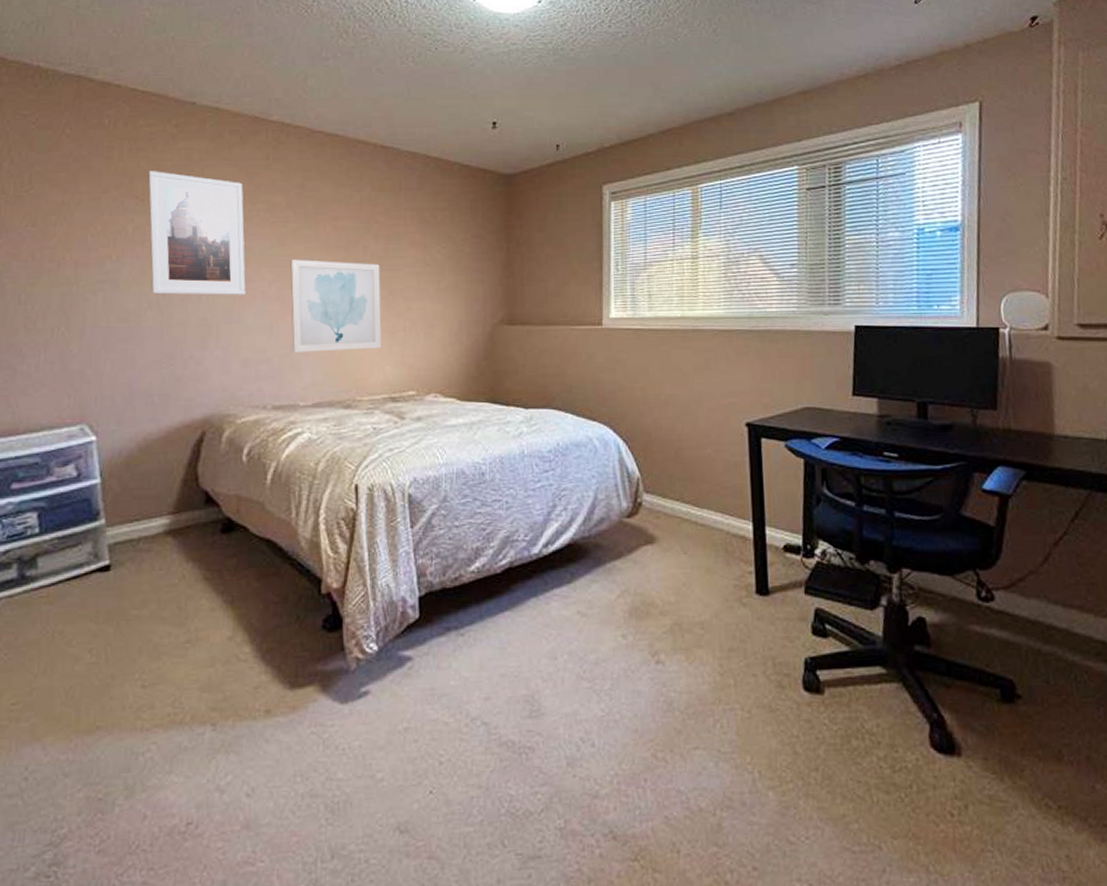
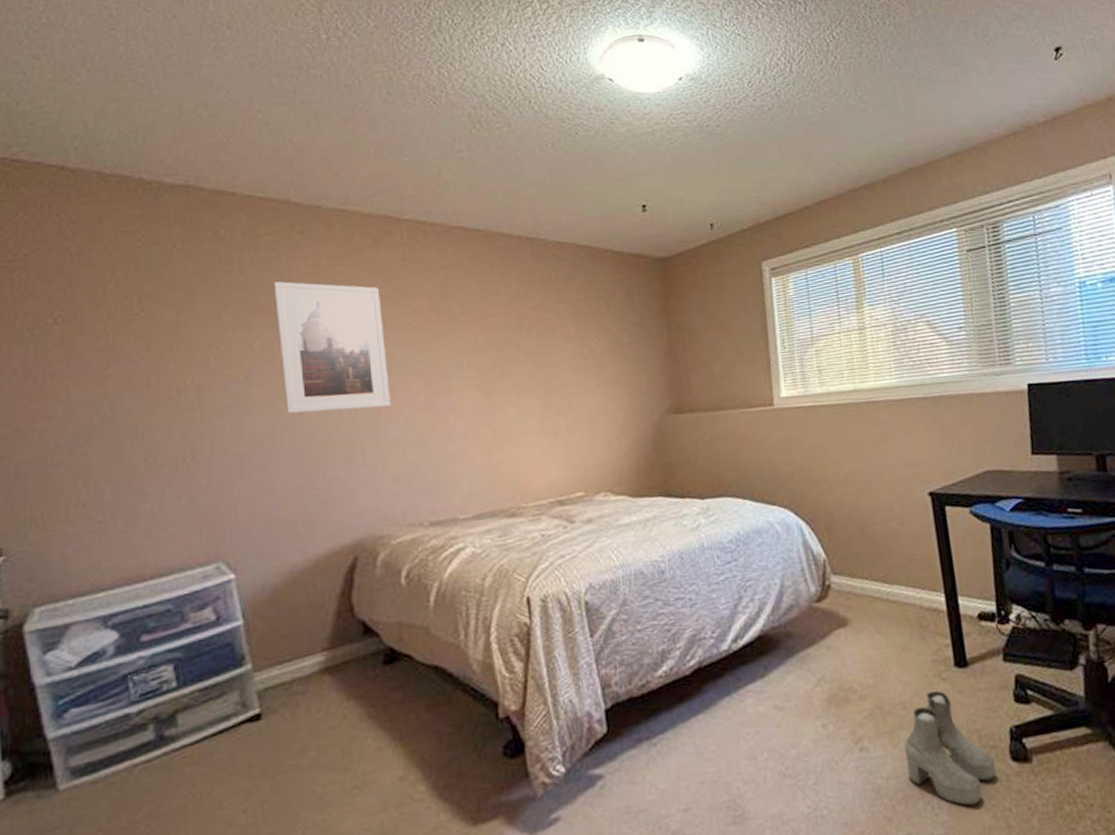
wall art: present [290,260,381,353] -> none [438,361,543,463]
boots: none [700,615,788,729] -> present [904,691,997,806]

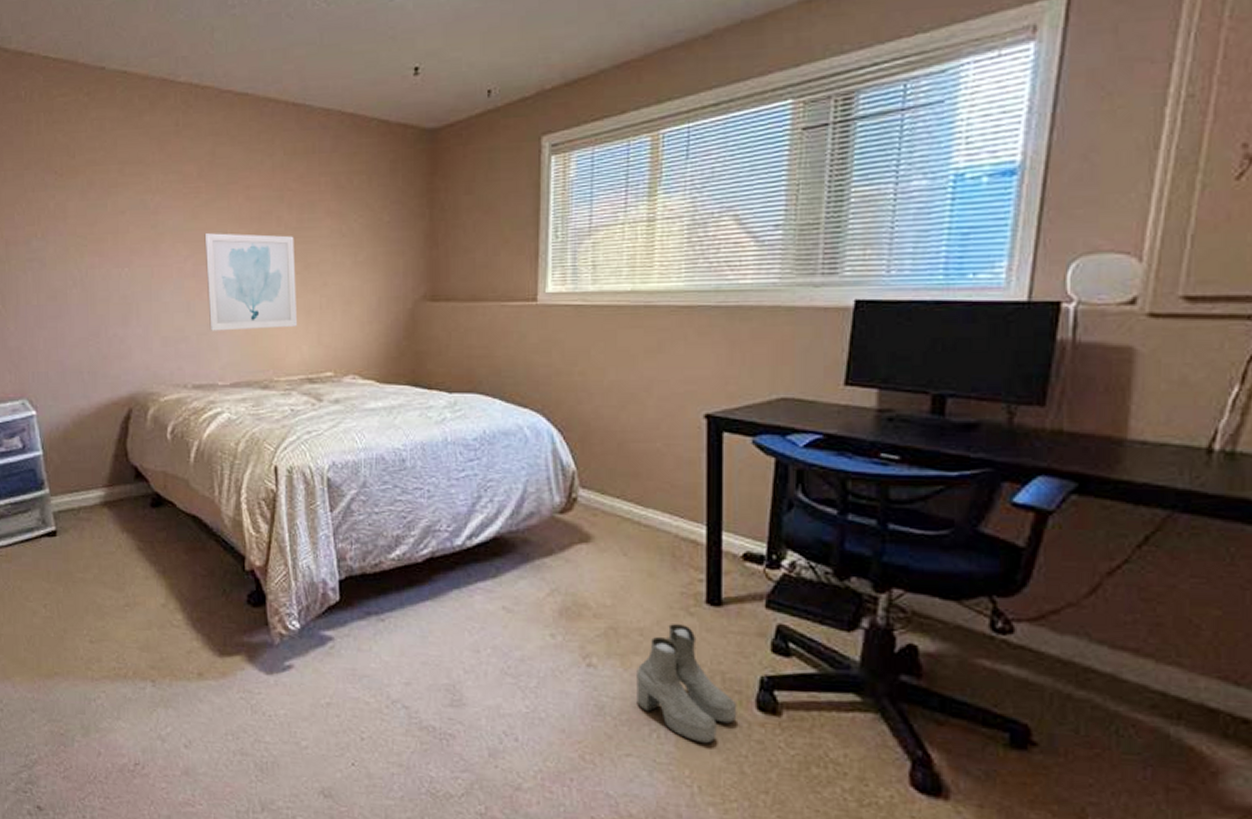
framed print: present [273,281,391,414] -> none [65,143,162,272]
wall art: none [438,361,543,463] -> present [204,233,297,331]

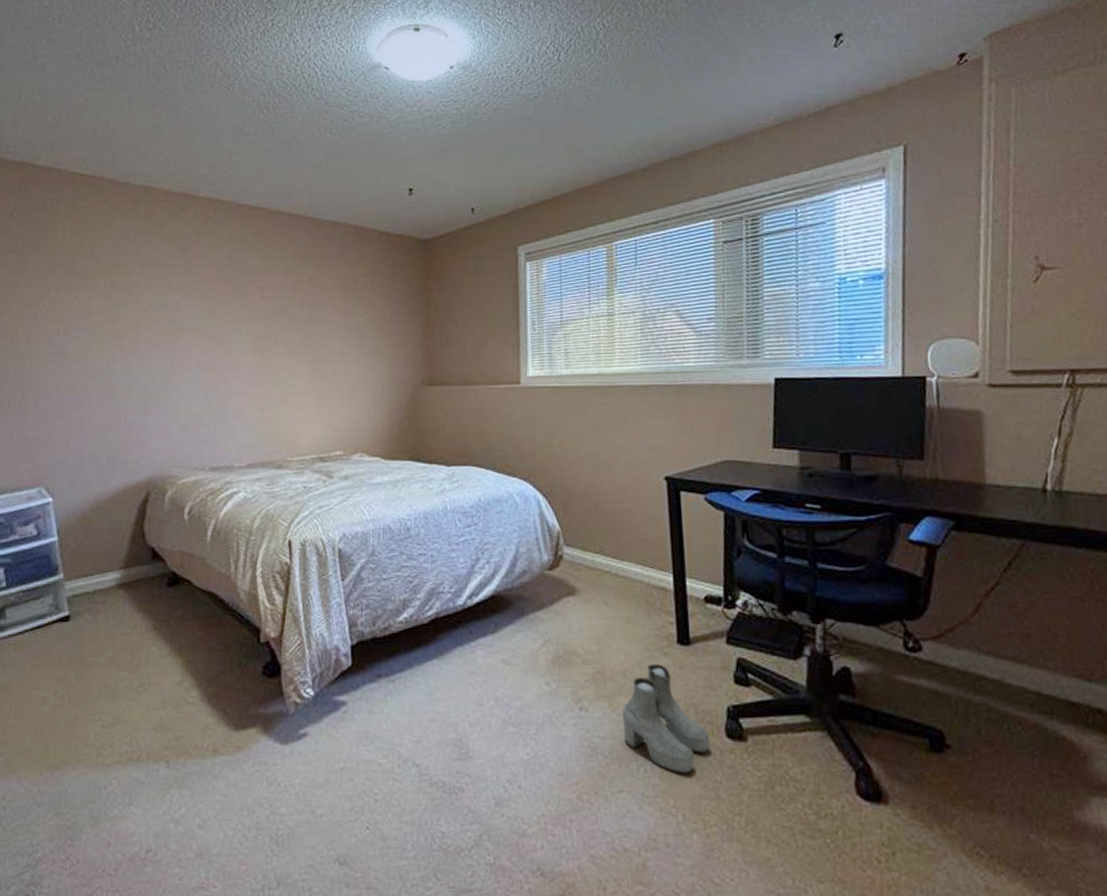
wall art: present [204,233,297,331] -> none [222,328,308,417]

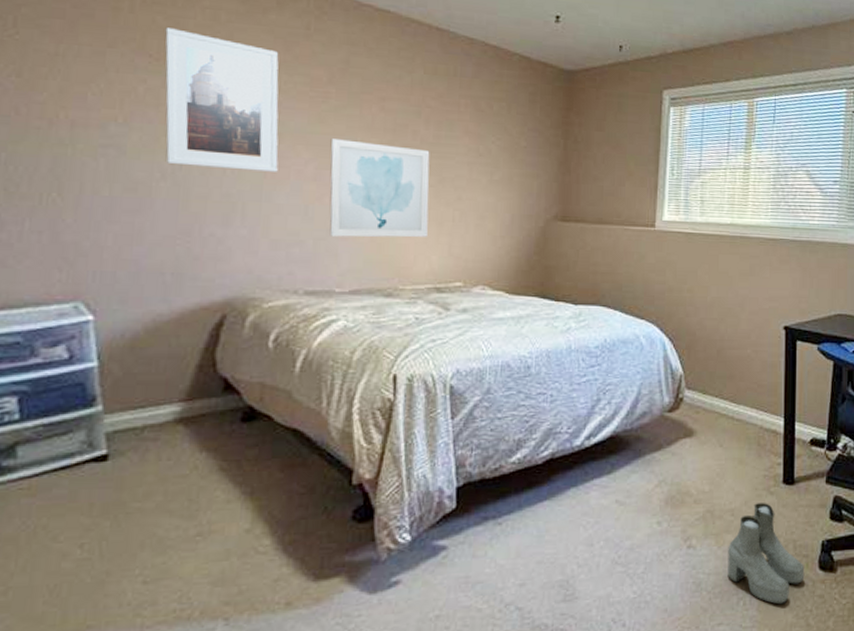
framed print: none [89,249,182,365] -> present [164,27,279,172]
wall art: none [222,328,308,417] -> present [329,139,430,238]

